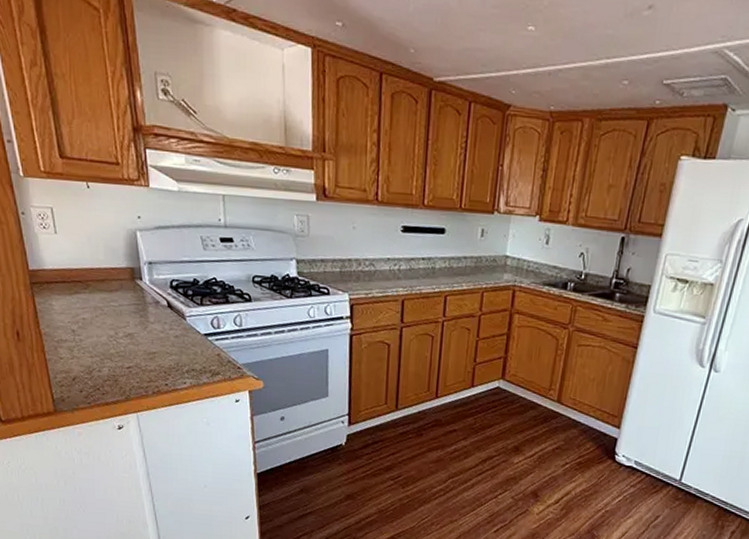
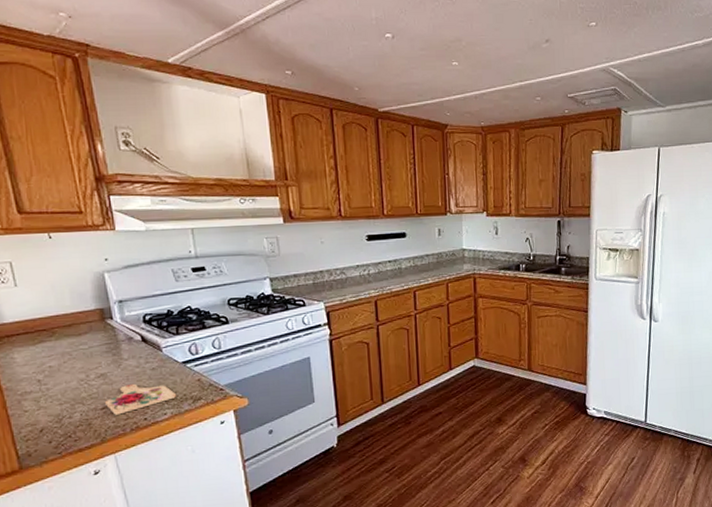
cutting board: none [130,347,197,376] -> present [104,383,177,415]

